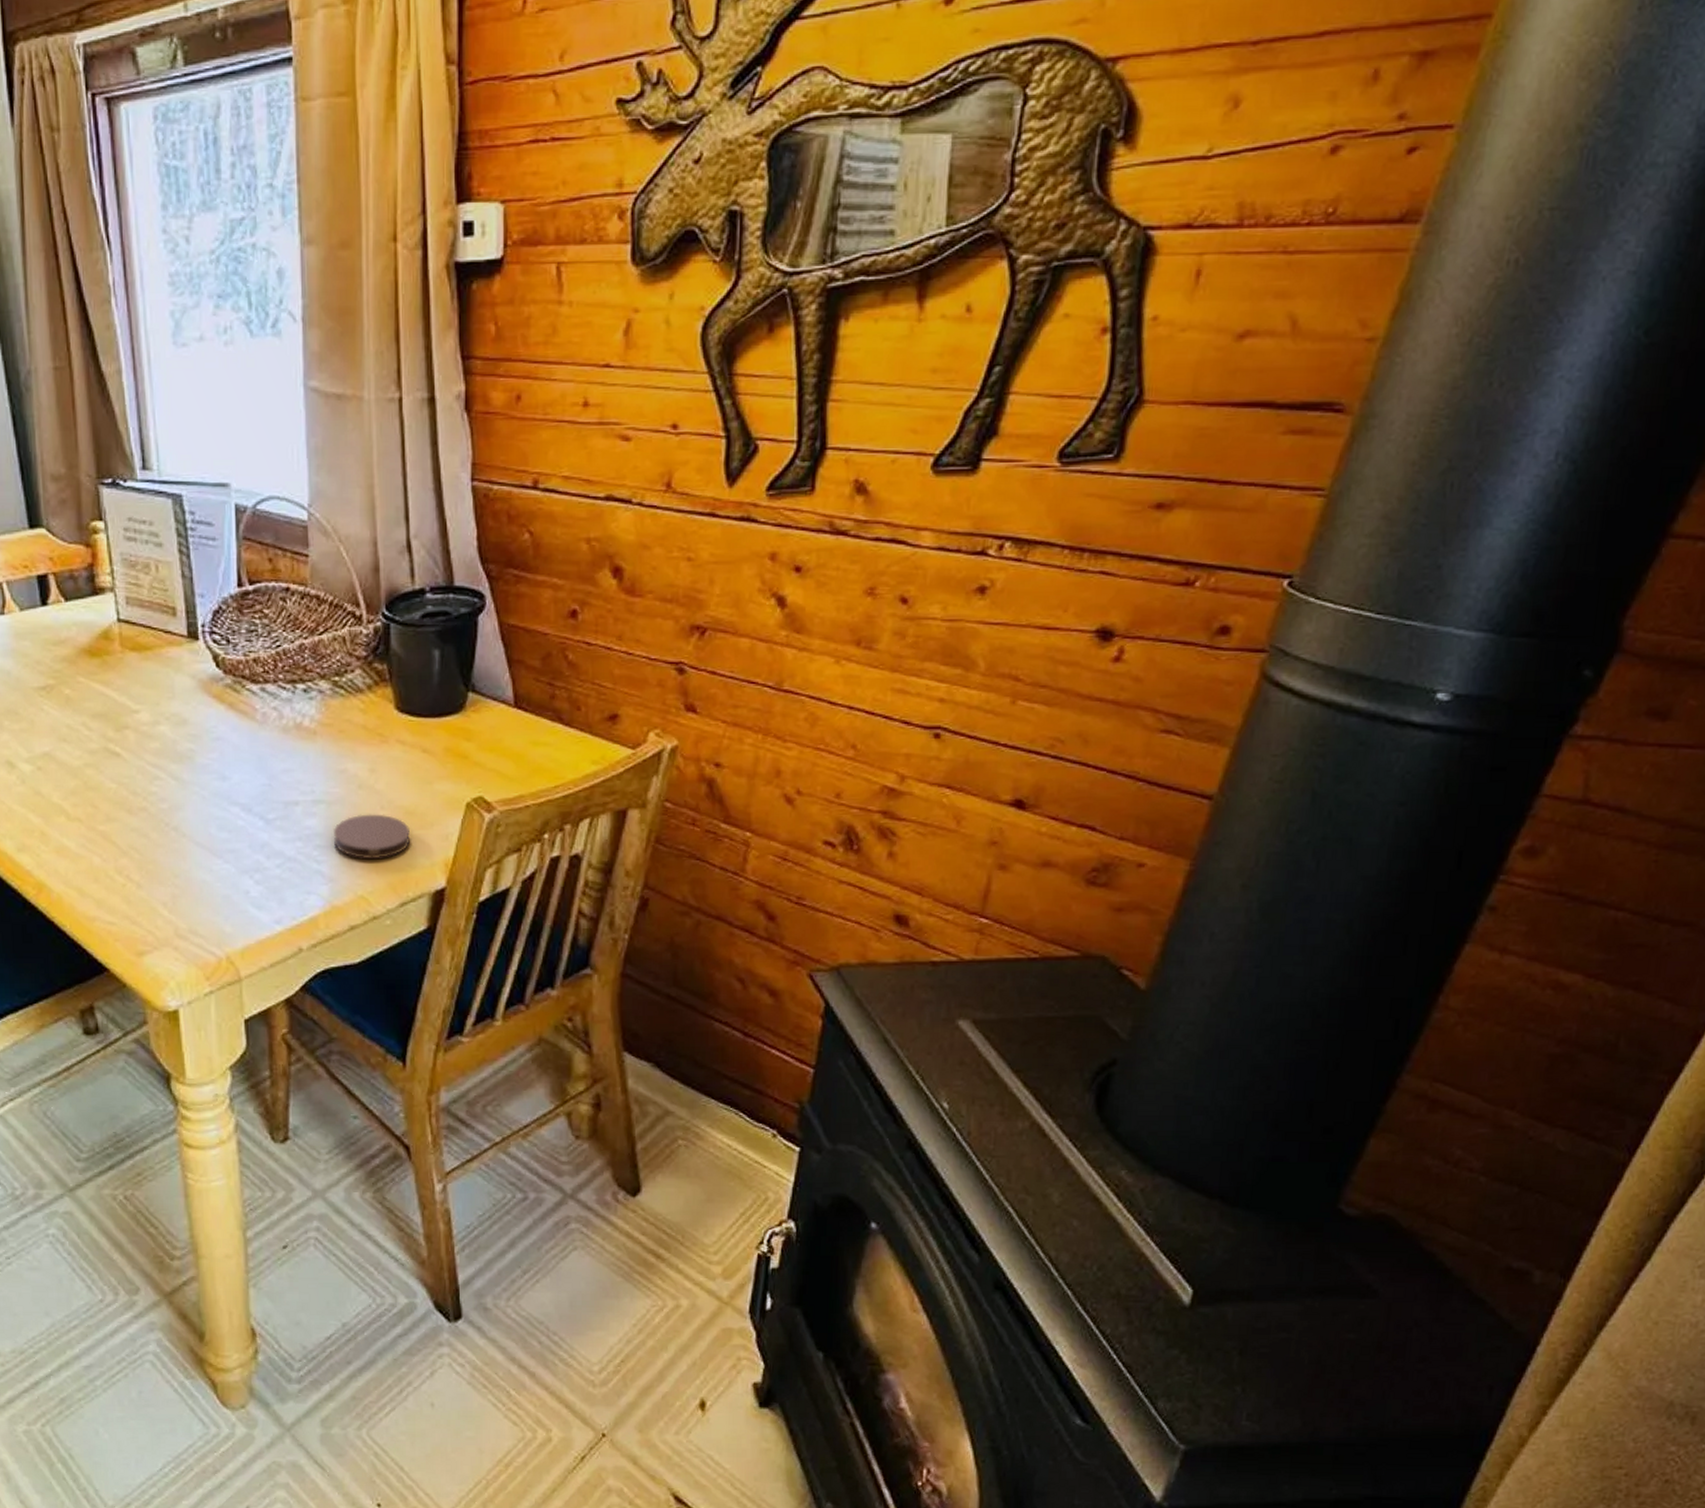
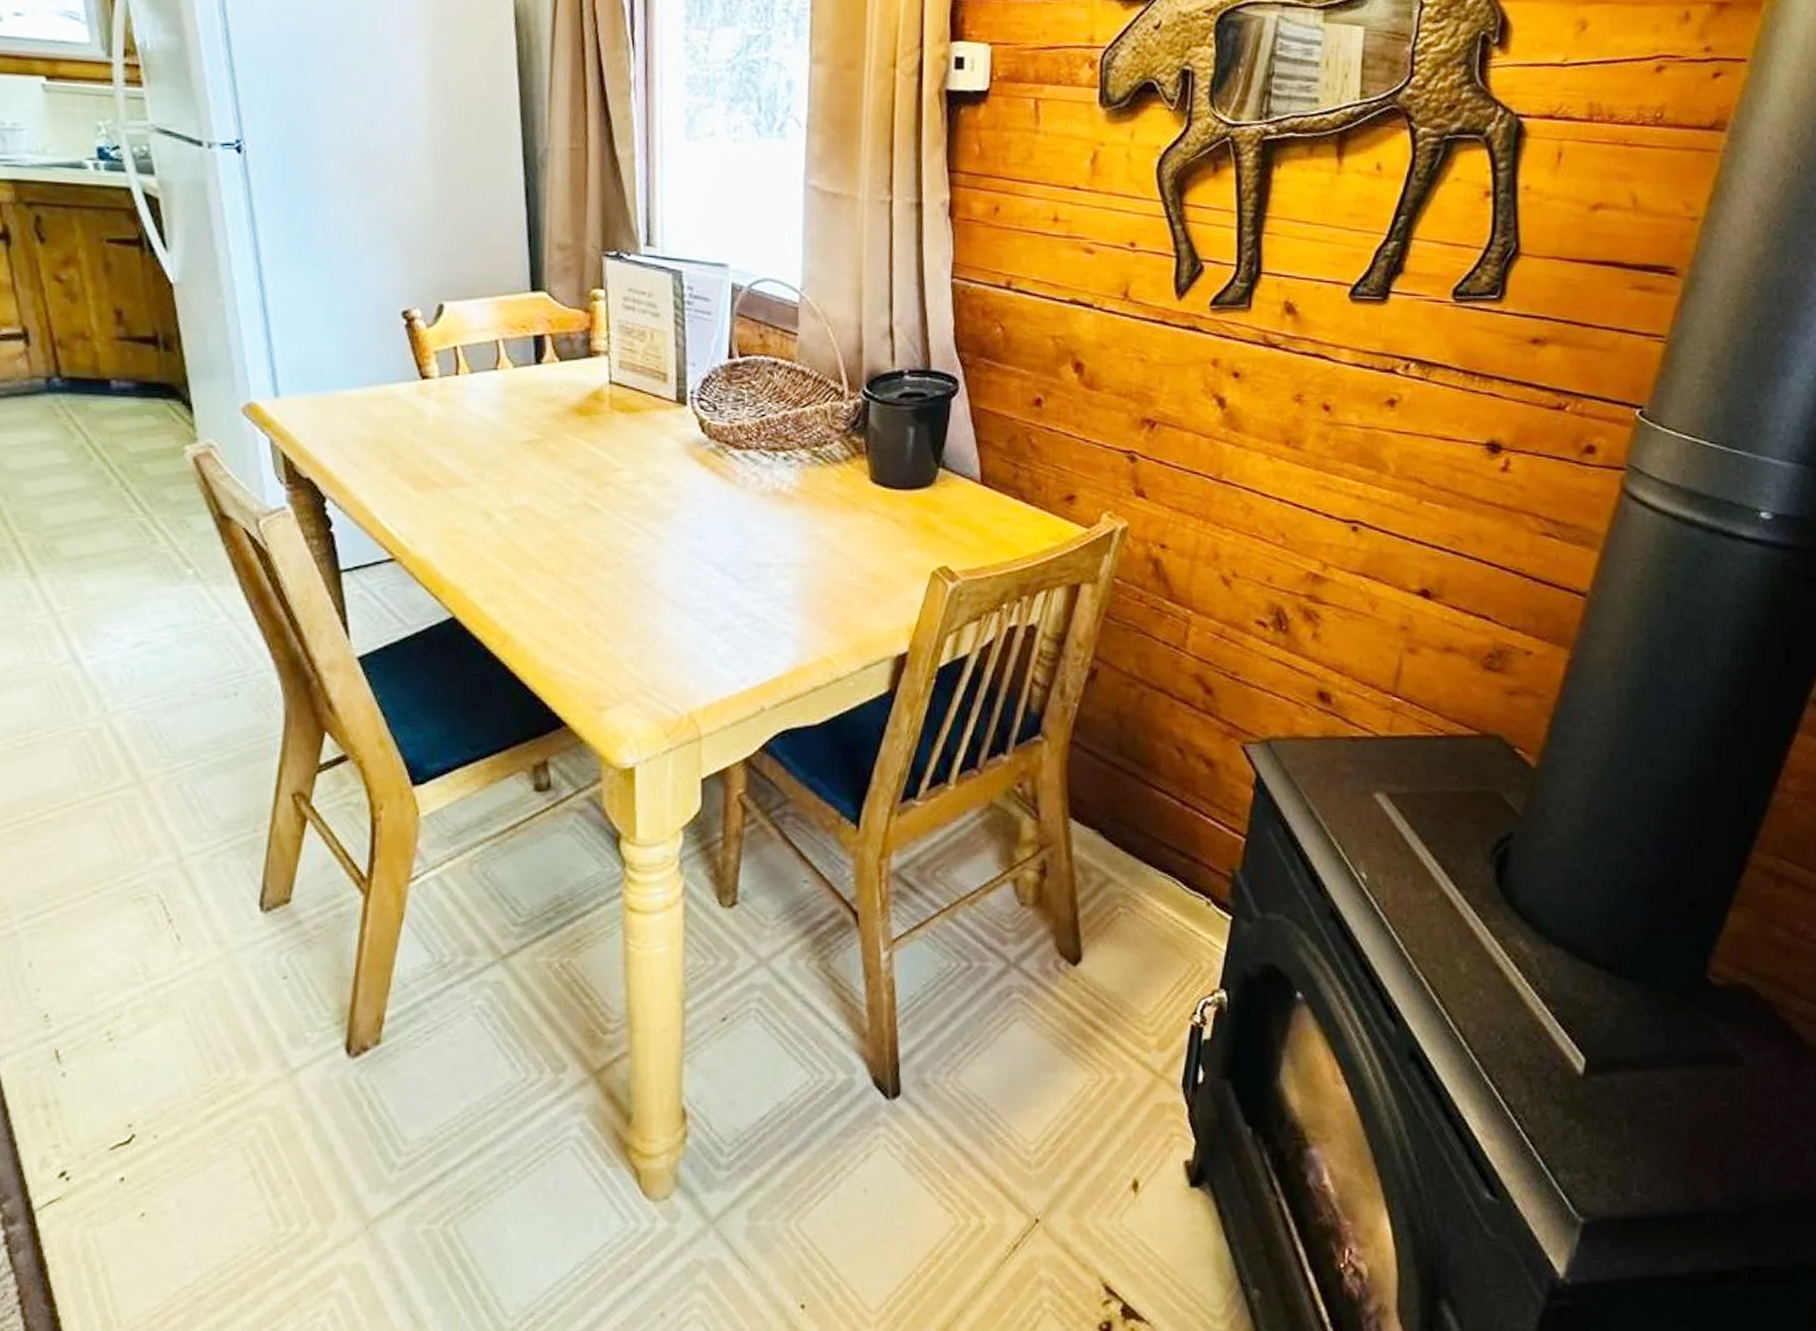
coaster: present [334,814,411,858] -> none [803,578,878,622]

